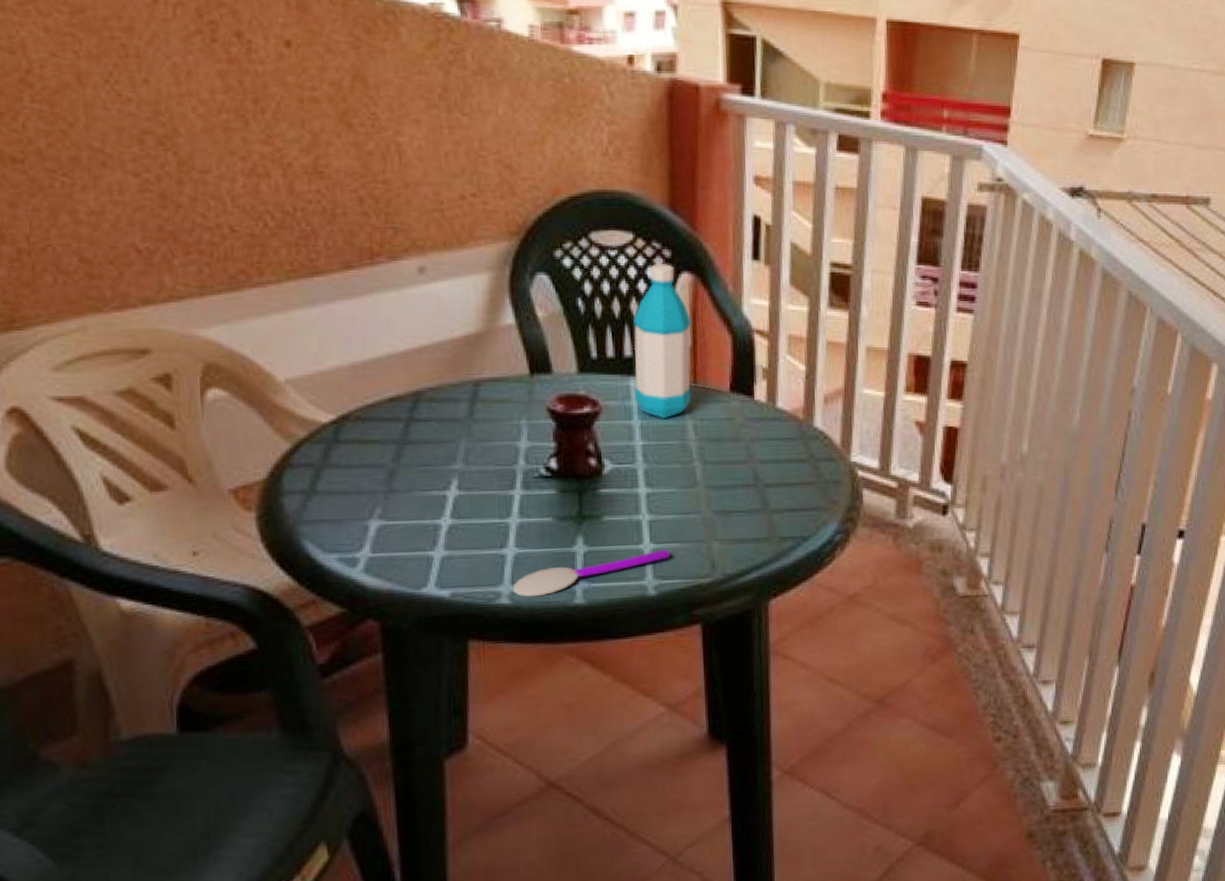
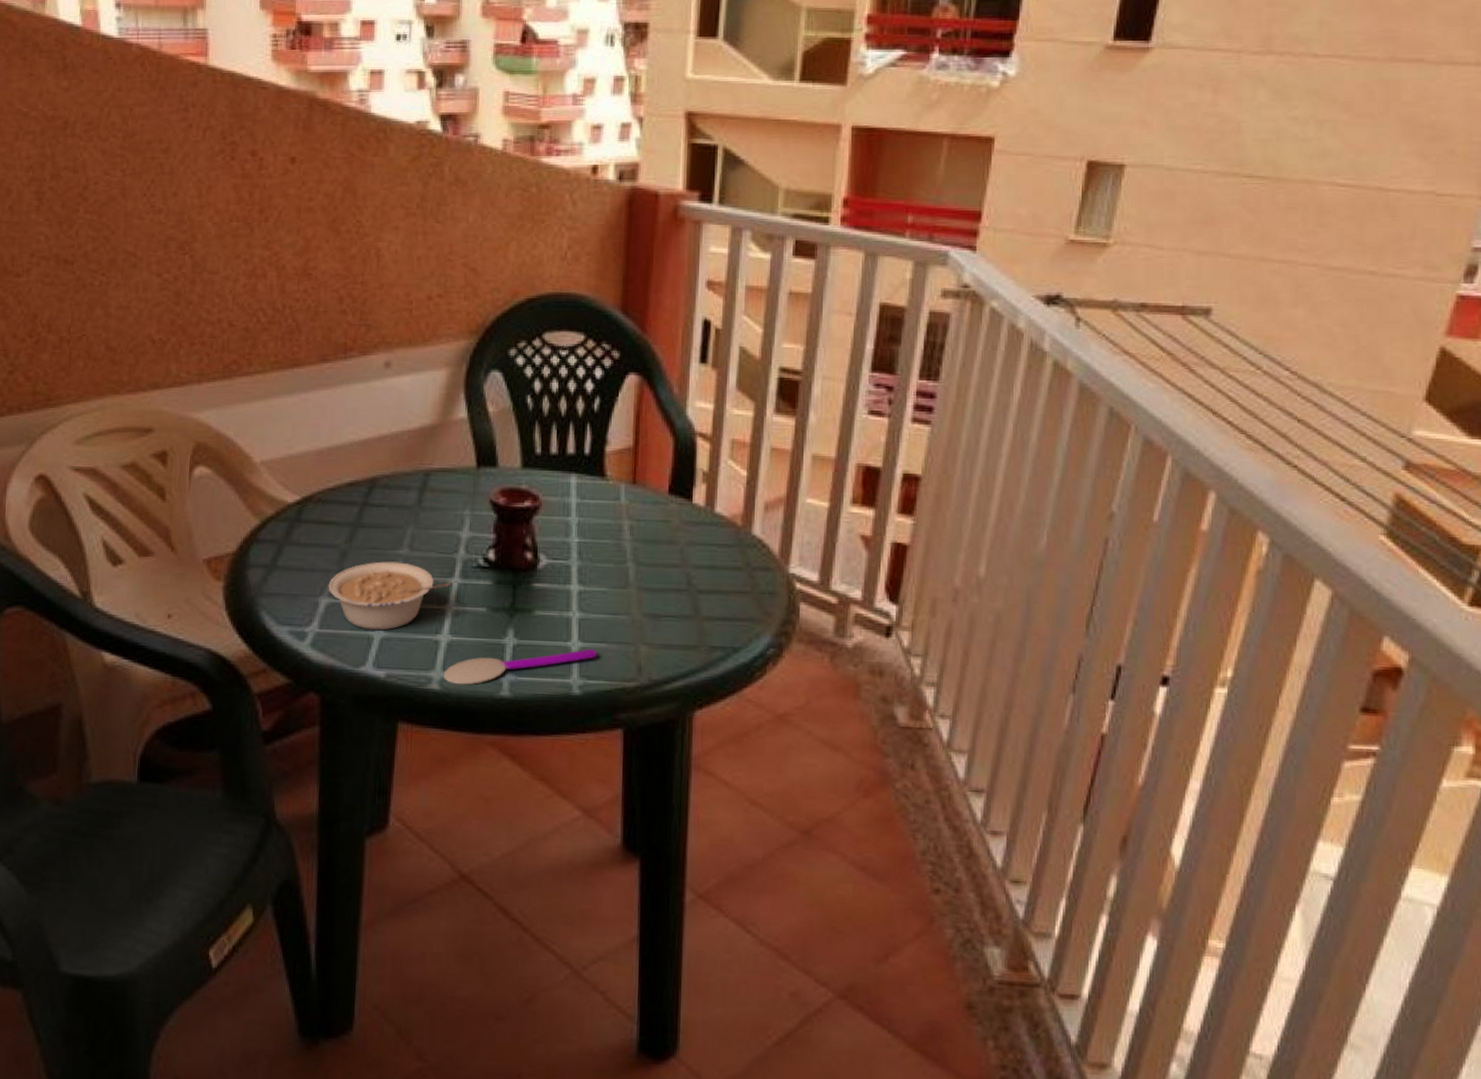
legume: none [377,477,514,550] -> present [328,561,452,631]
water bottle: present [633,263,692,418] -> none [574,363,635,517]

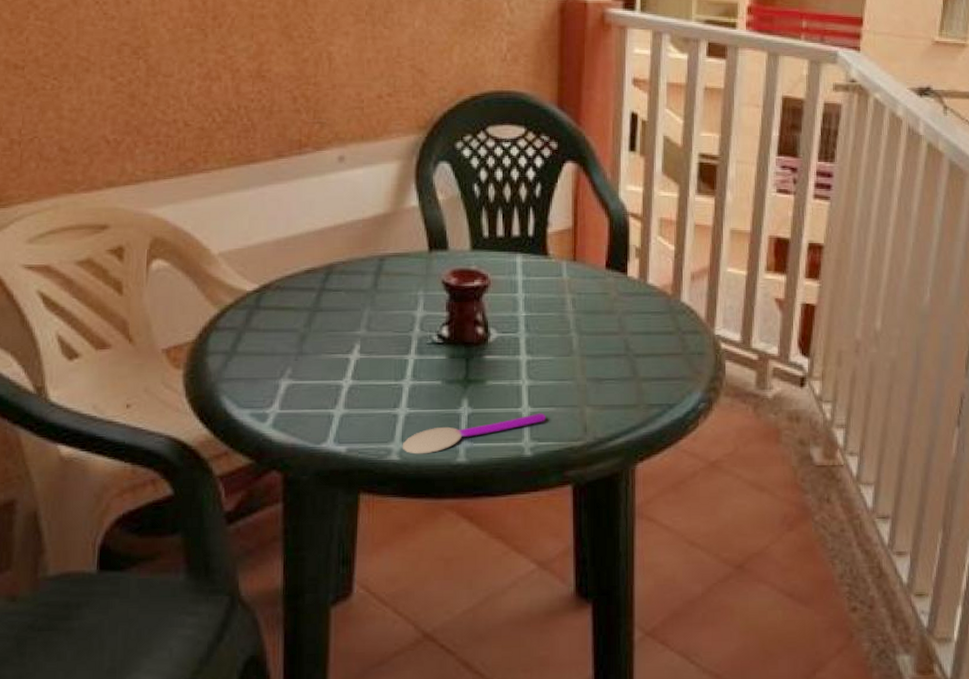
legume: present [328,561,452,631] -> none [288,342,409,408]

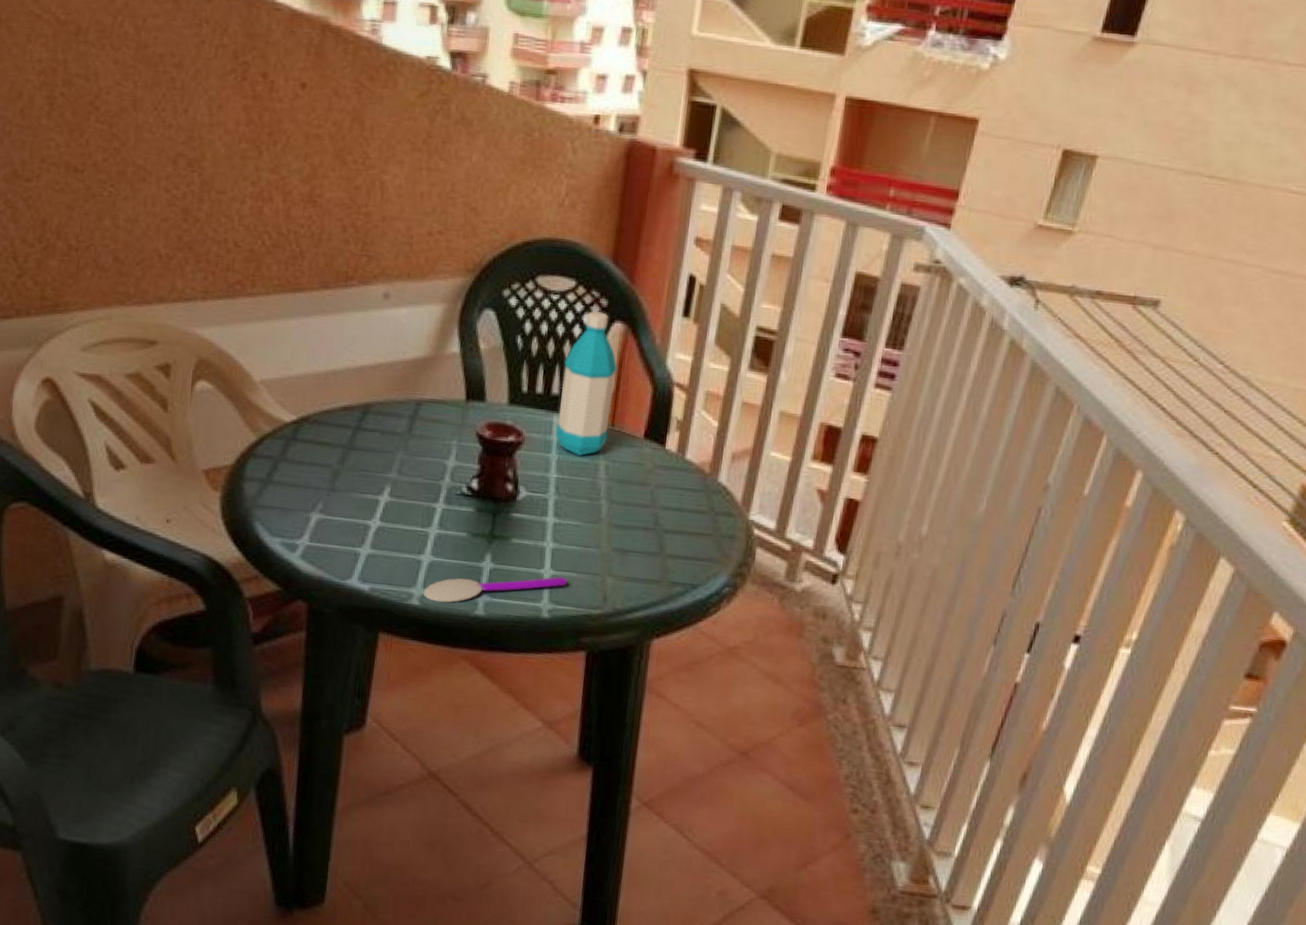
water bottle: none [520,153,573,292] -> present [555,310,617,456]

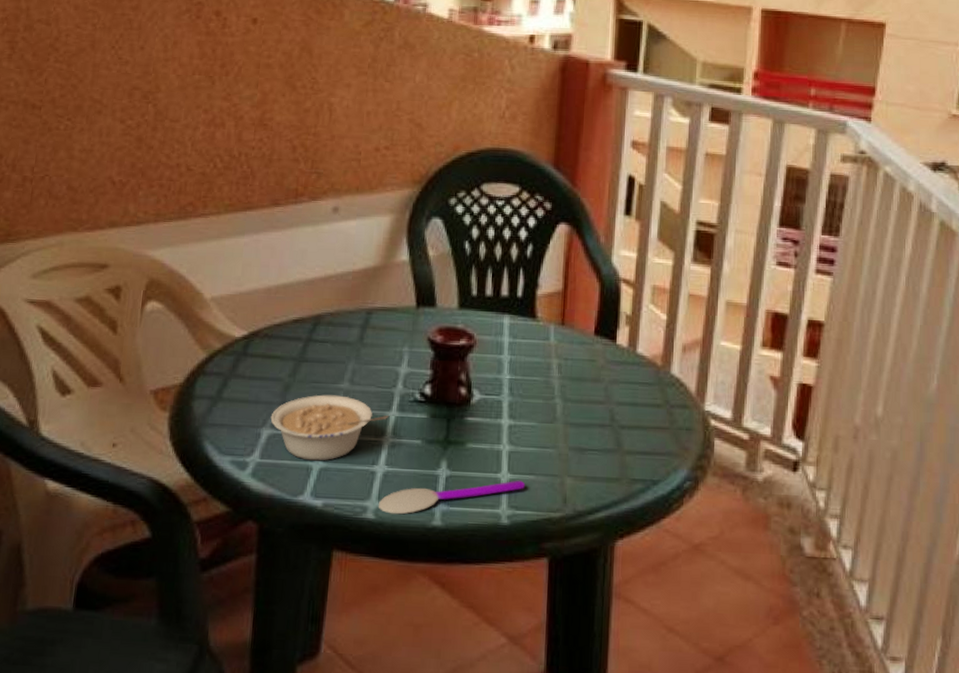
legume: none [319,483,437,548] -> present [270,394,390,461]
water bottle: present [555,310,617,456] -> none [506,213,564,355]

